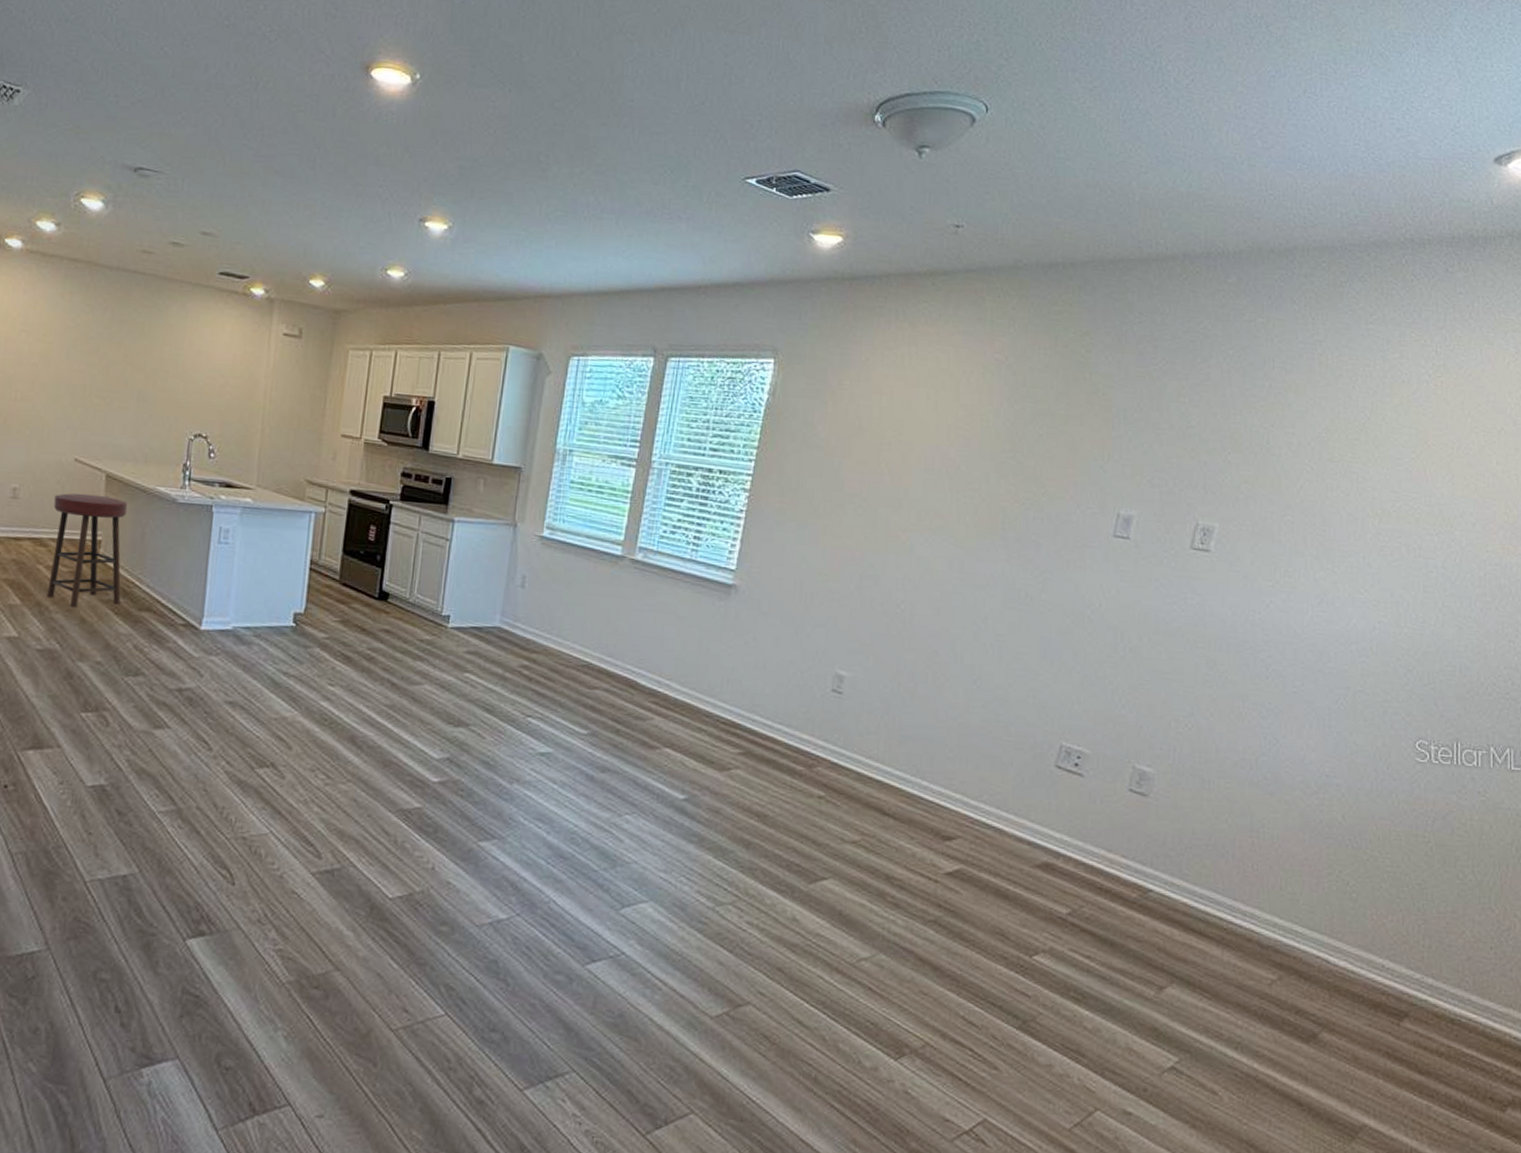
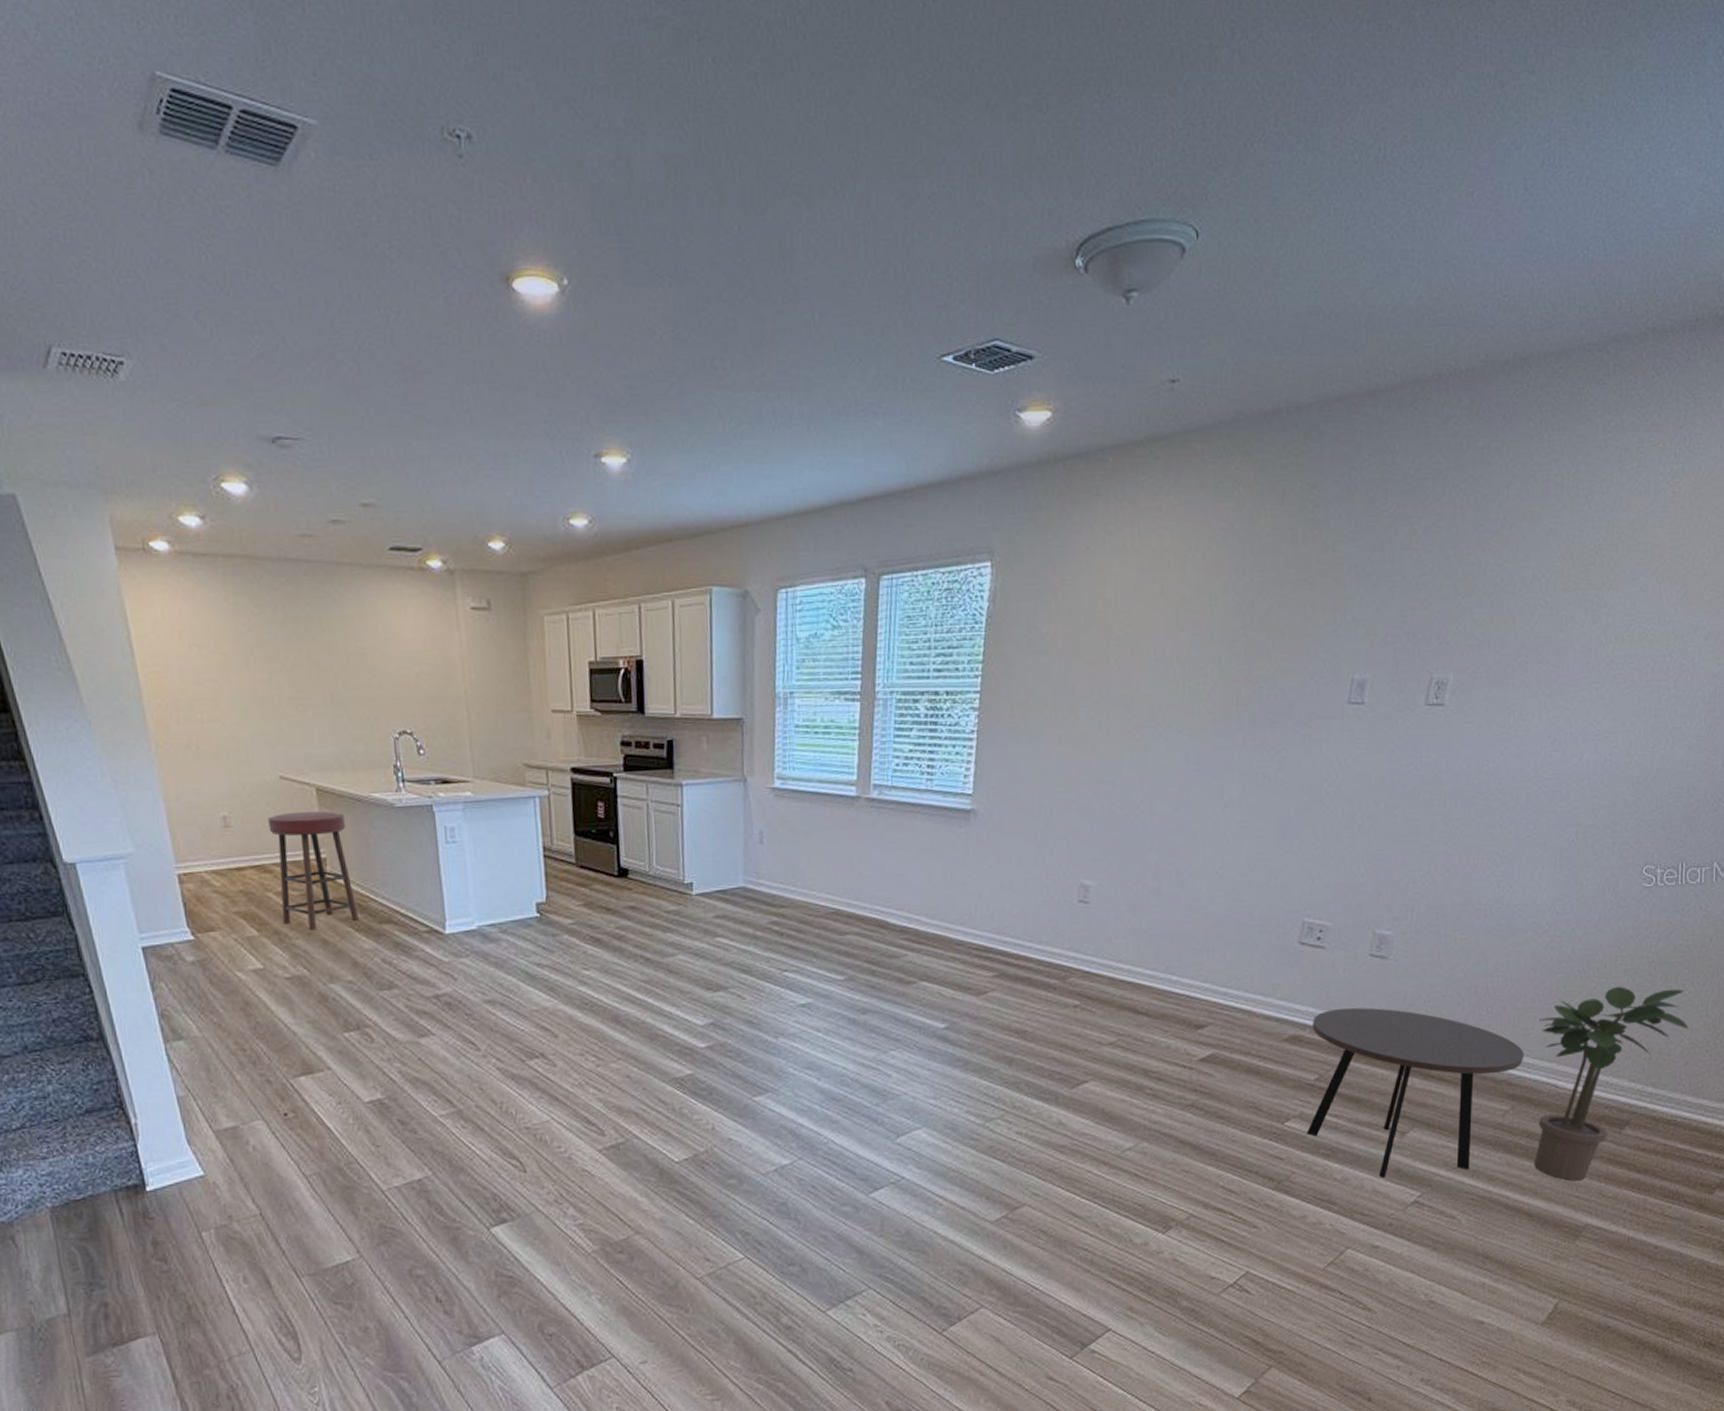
side table: none [1057,841,1293,1041] -> present [1307,1007,1524,1177]
potted plant: none [1304,862,1471,1073] -> present [1534,986,1689,1181]

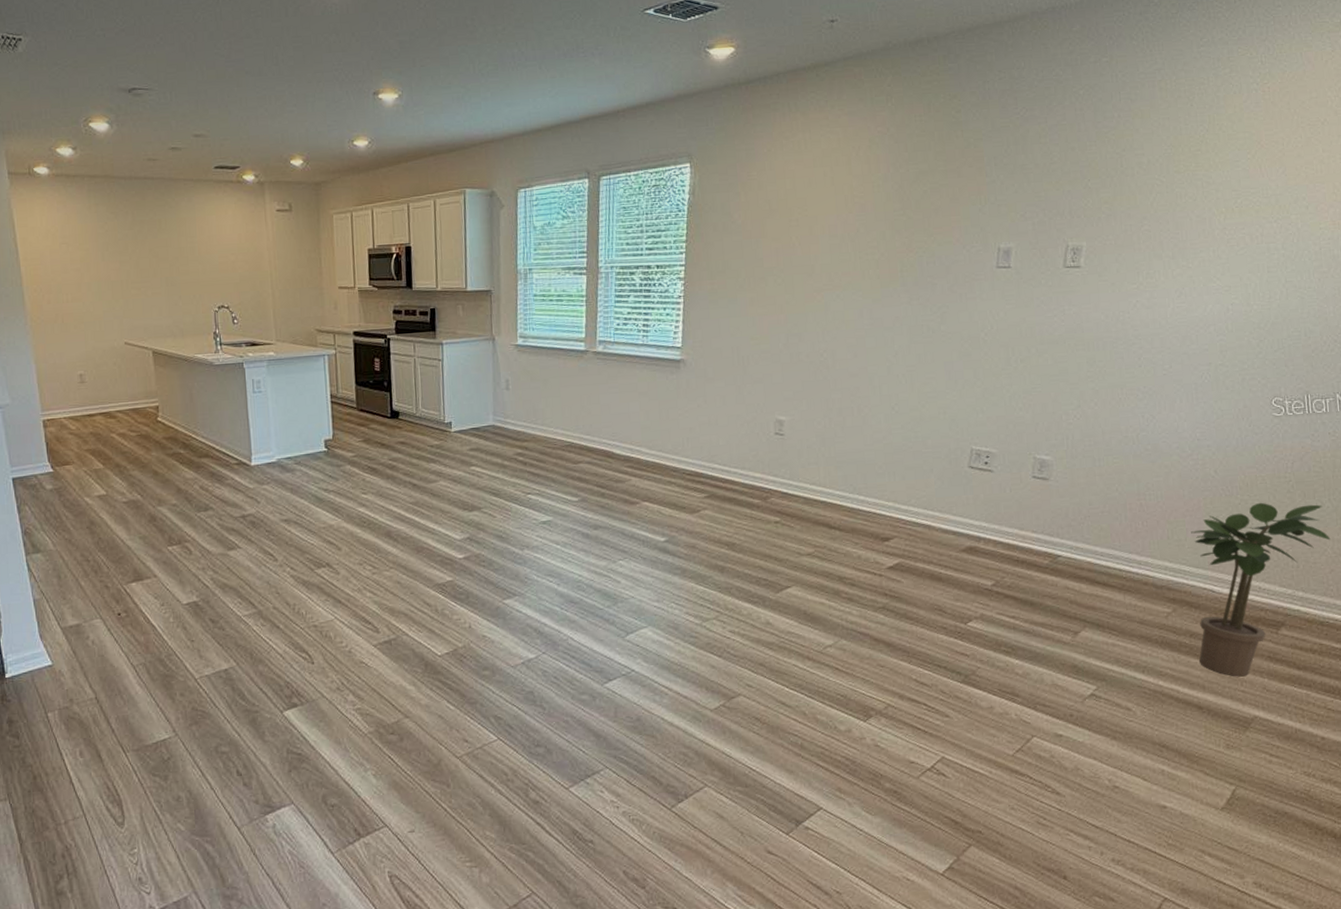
bar stool: present [268,810,359,931] -> none [114,369,183,464]
side table: present [1307,1007,1524,1177] -> none [985,522,1181,672]

